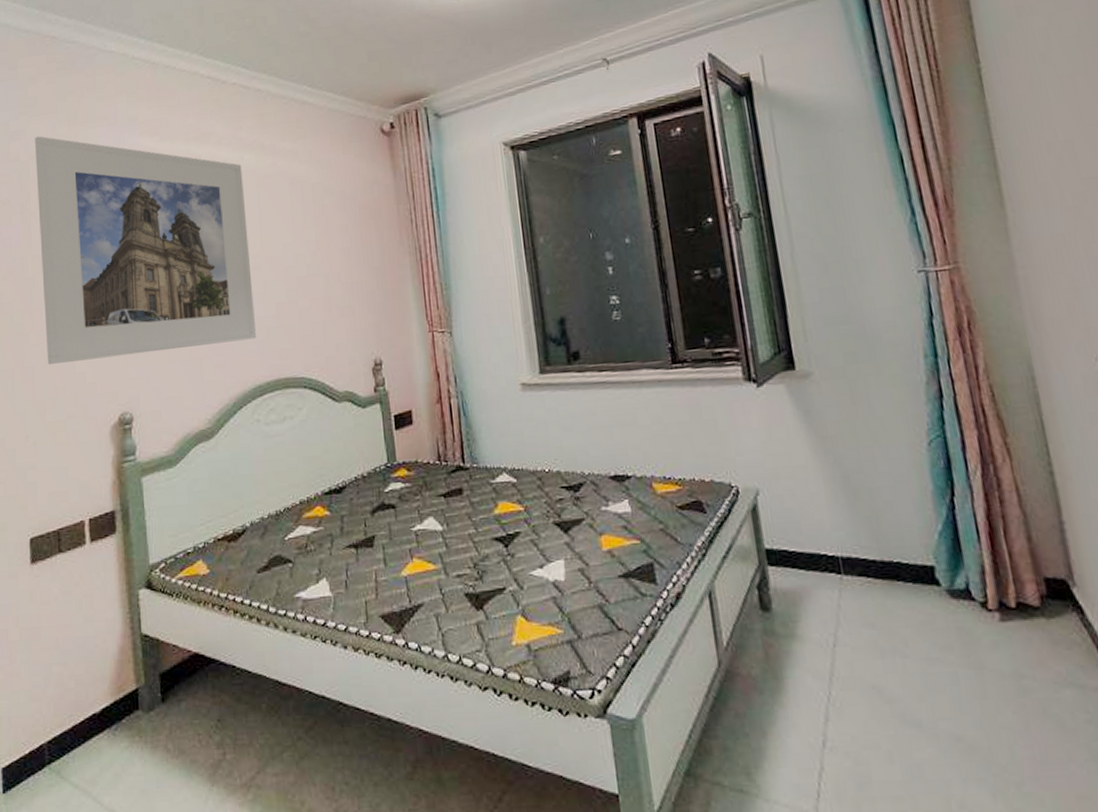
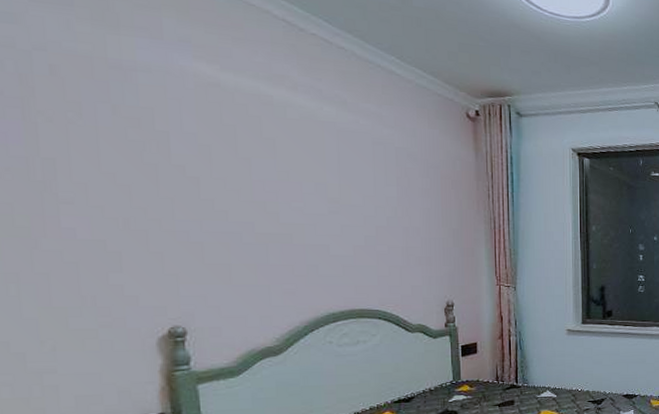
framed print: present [35,136,256,364] -> none [40,26,331,274]

